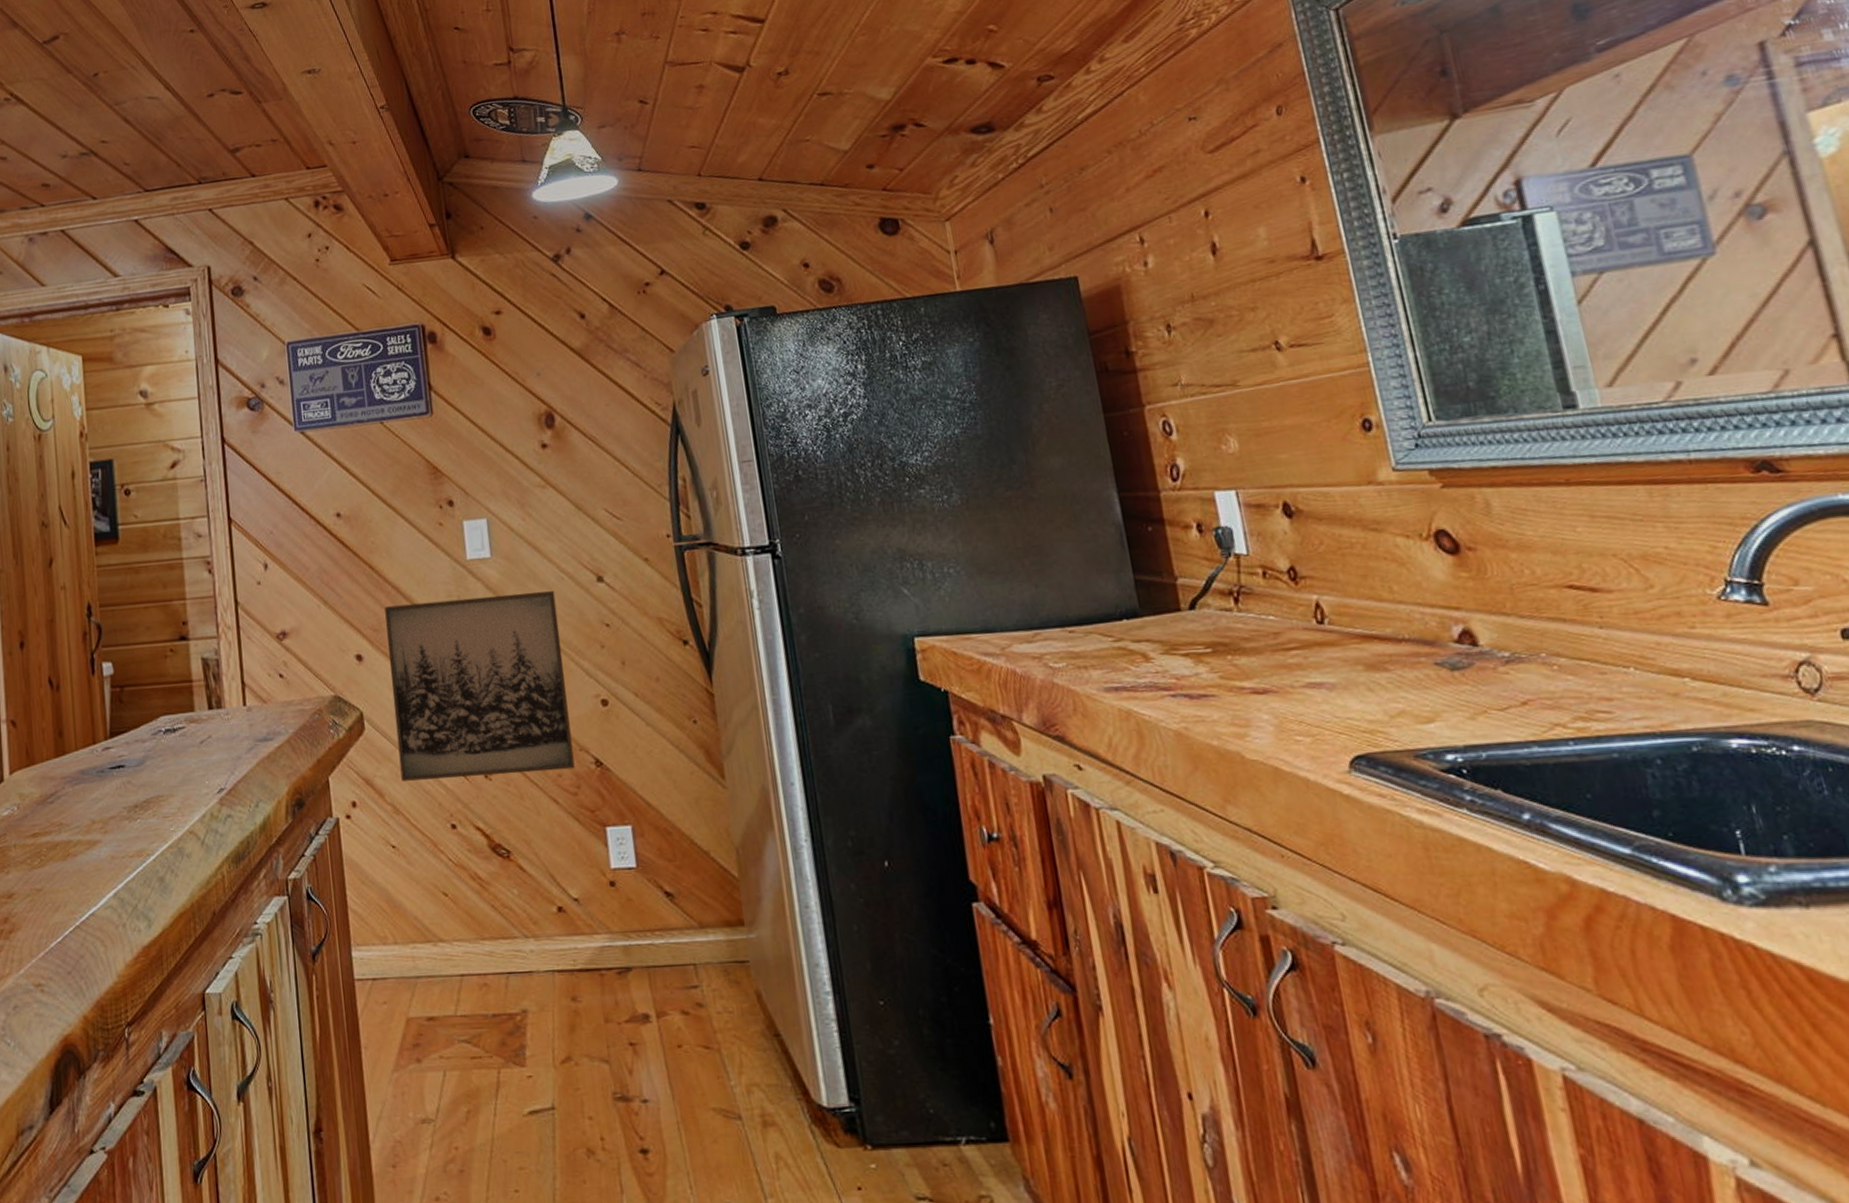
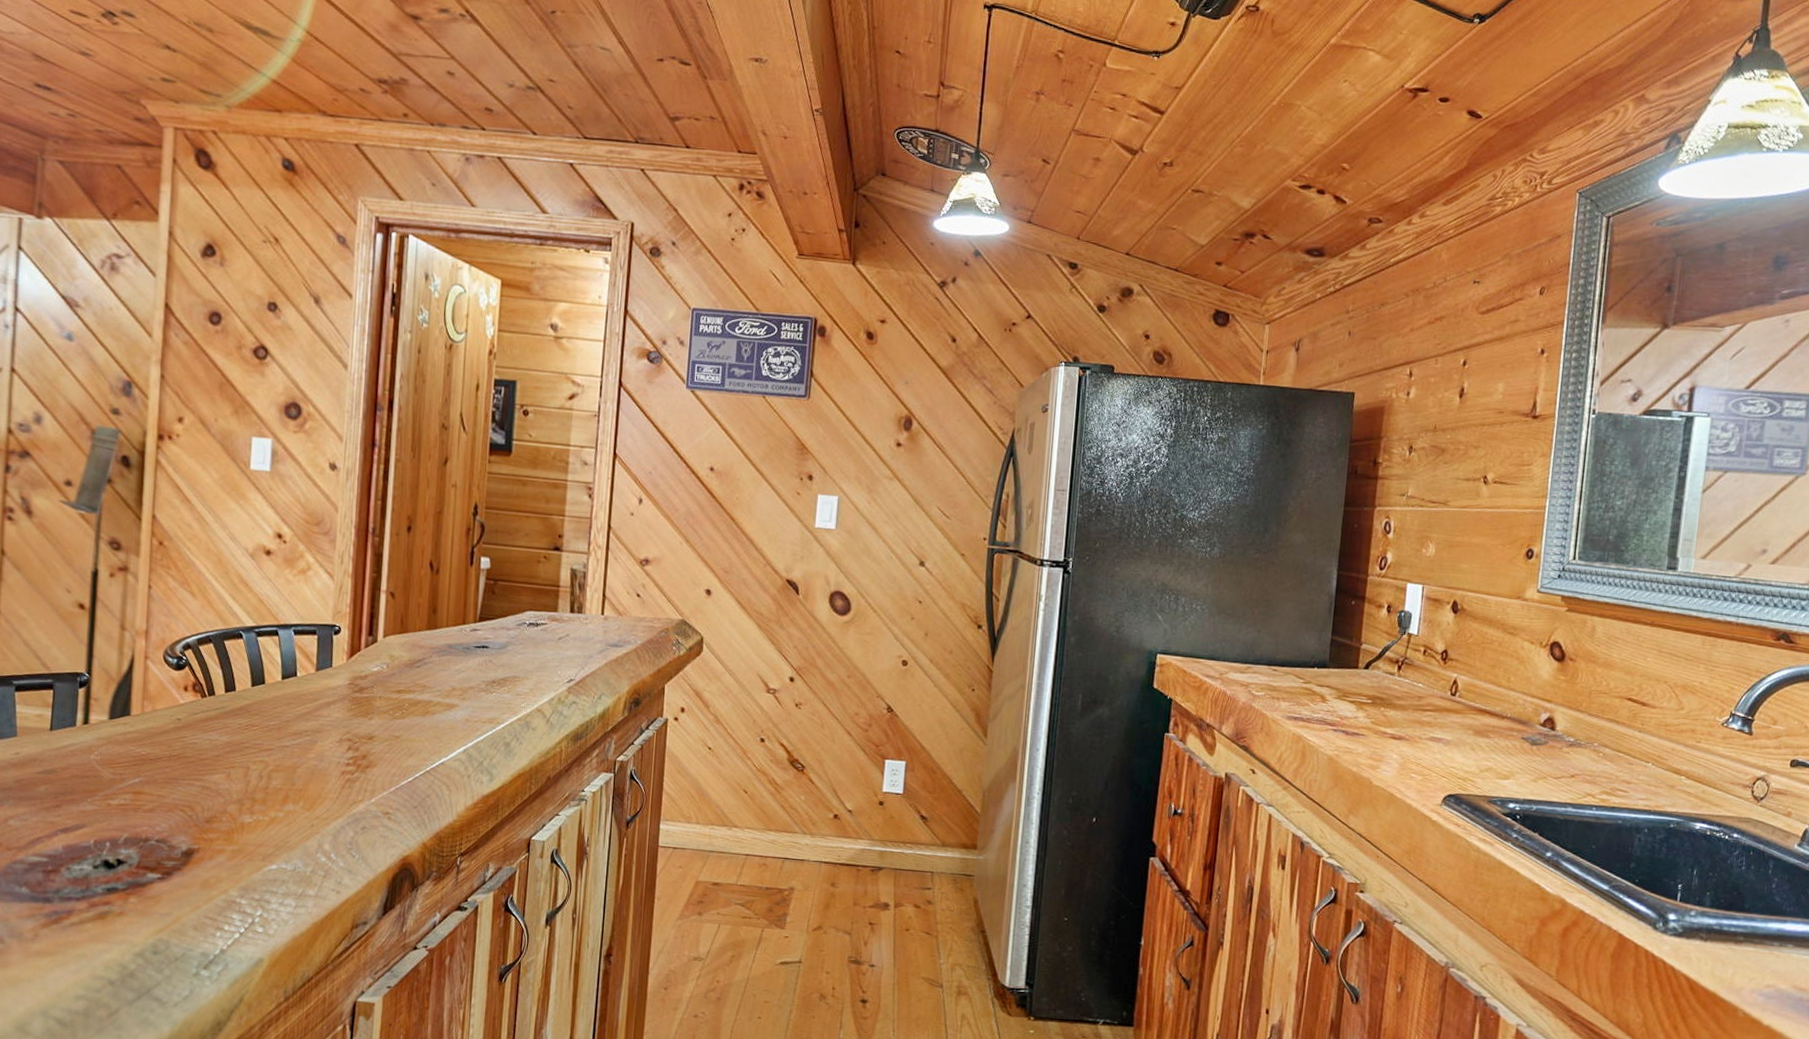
wall art: present [385,590,575,781] -> none [726,554,883,711]

